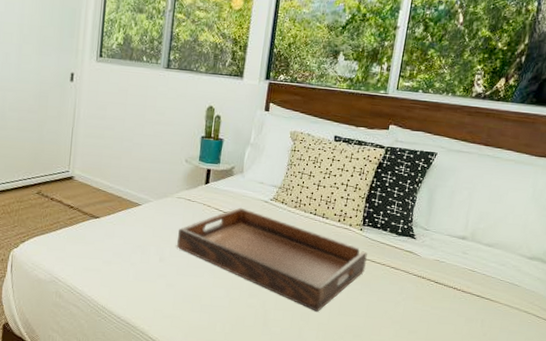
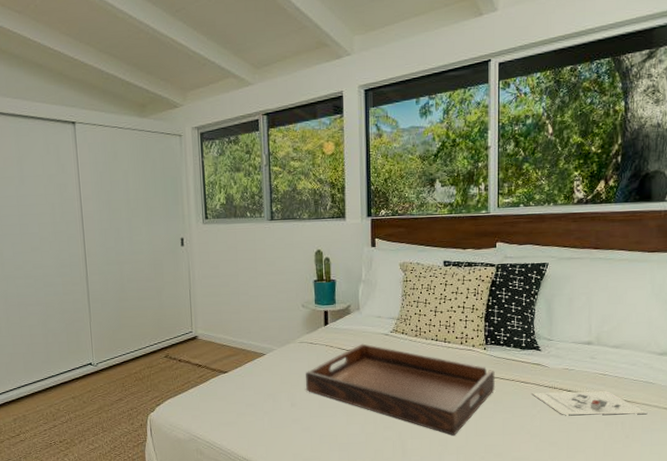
architectural model: none [400,279,508,315] -> present [532,391,648,415]

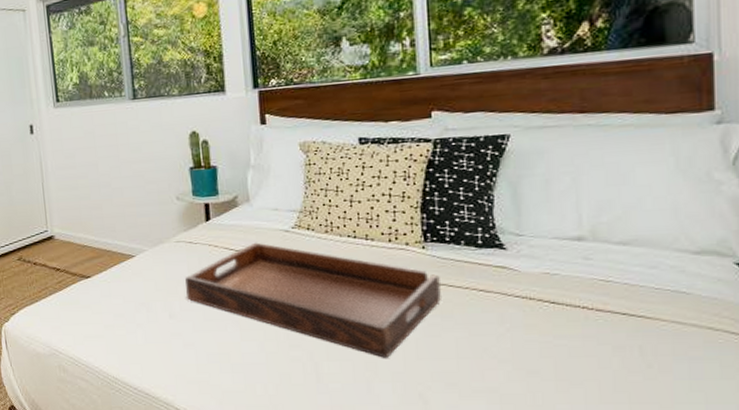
architectural model: present [532,391,648,415] -> none [496,303,681,336]

